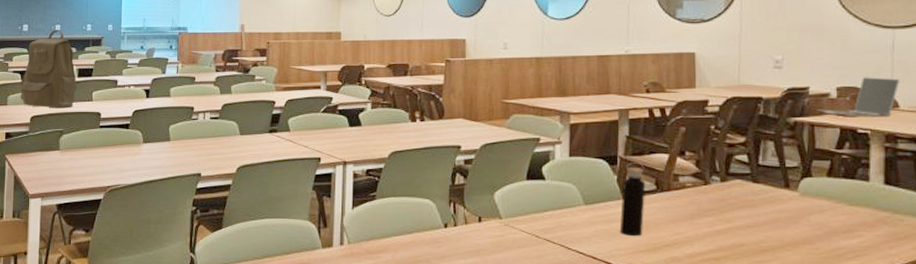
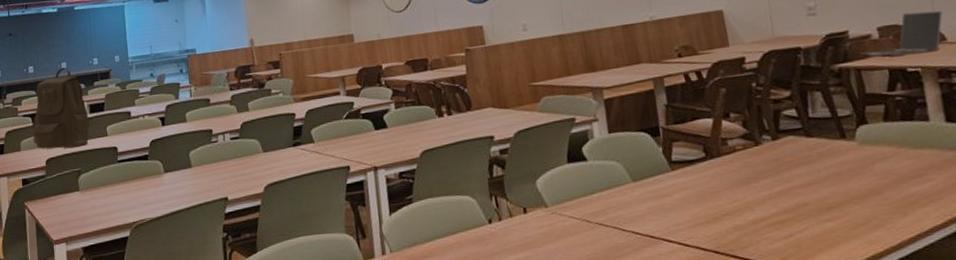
water bottle: present [619,161,646,236] -> none [669,130,699,209]

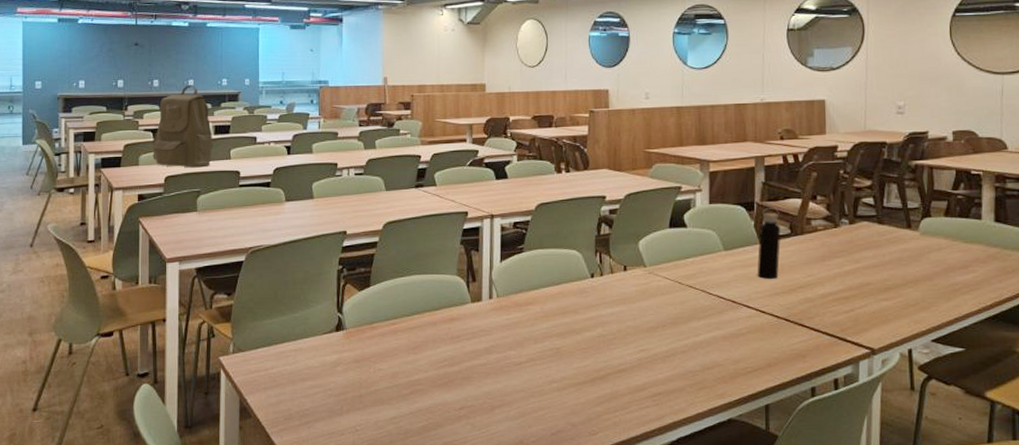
water bottle: none [669,130,699,209] -> present [757,207,781,279]
laptop: present [860,10,943,57] -> none [935,121,1009,160]

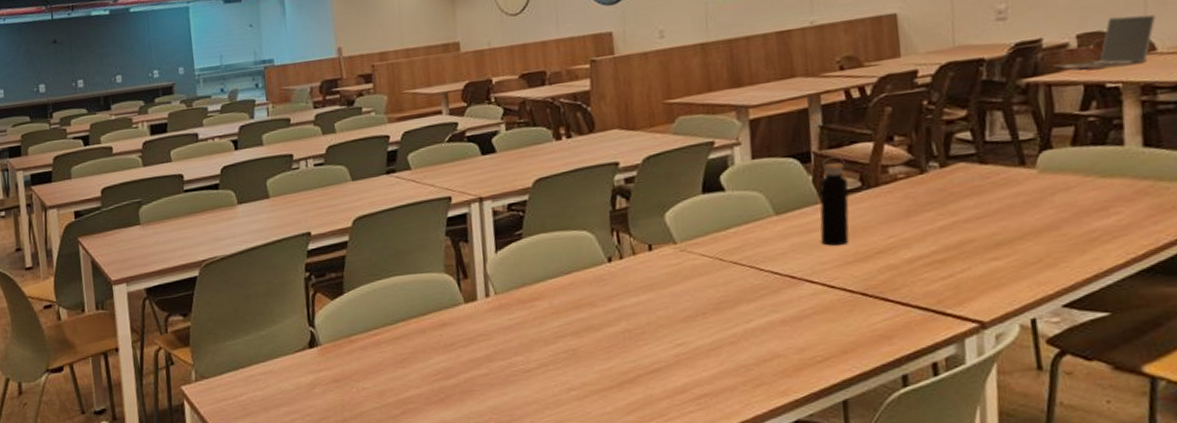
backpack: present [152,85,213,168] -> none [83,81,151,177]
laptop: none [935,121,1009,160] -> present [1053,14,1156,70]

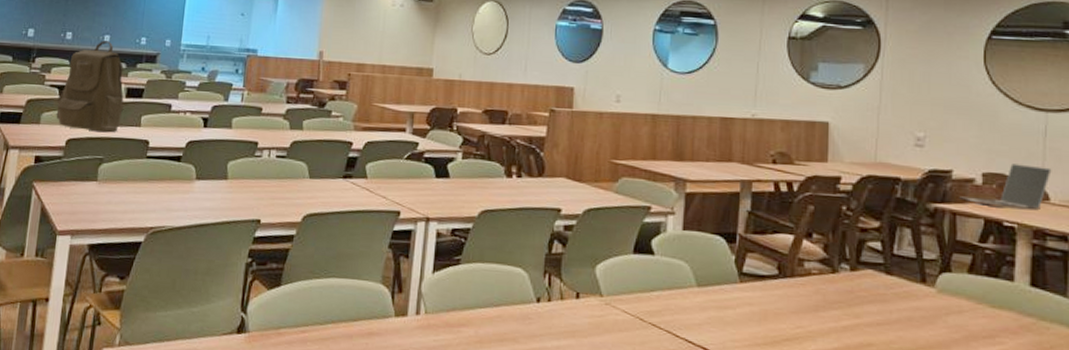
backpack: none [83,81,151,177] -> present [56,41,124,133]
water bottle: present [819,155,850,246] -> none [734,241,767,327]

